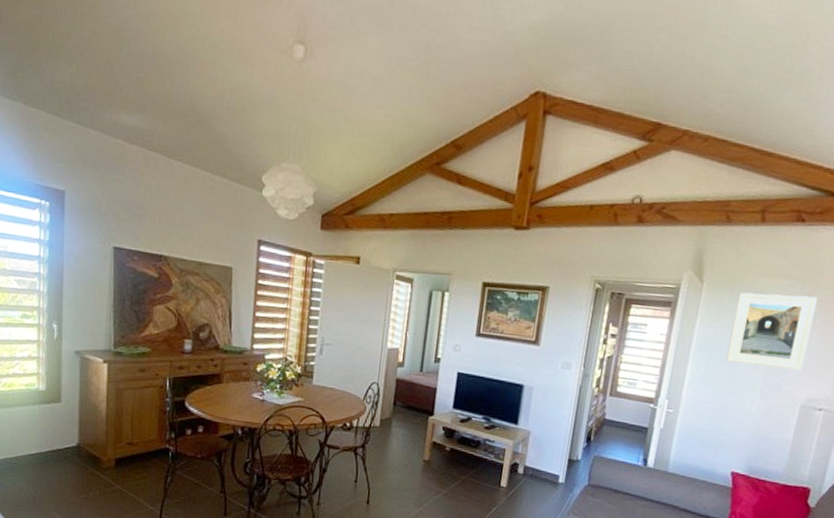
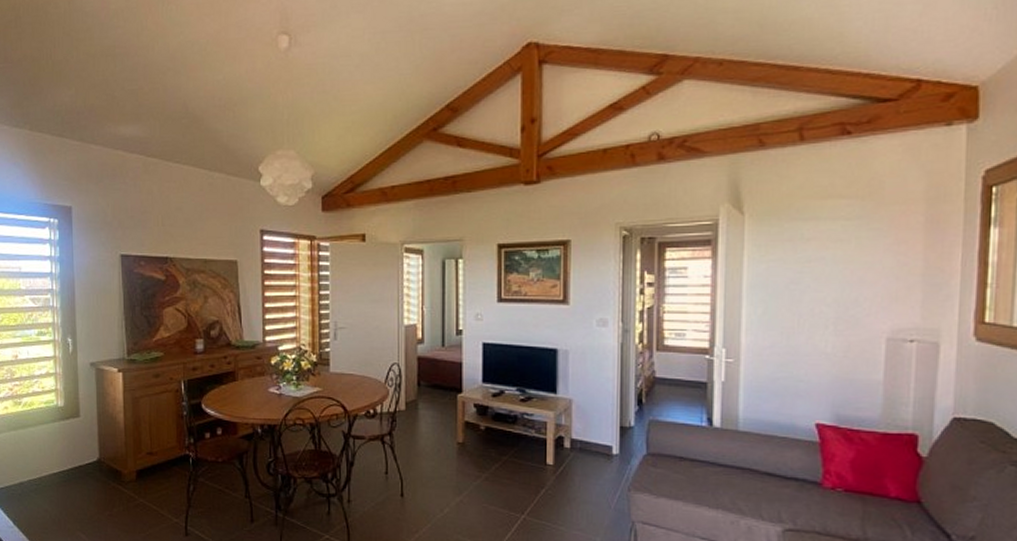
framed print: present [725,292,817,371] -> none [786,214,882,300]

